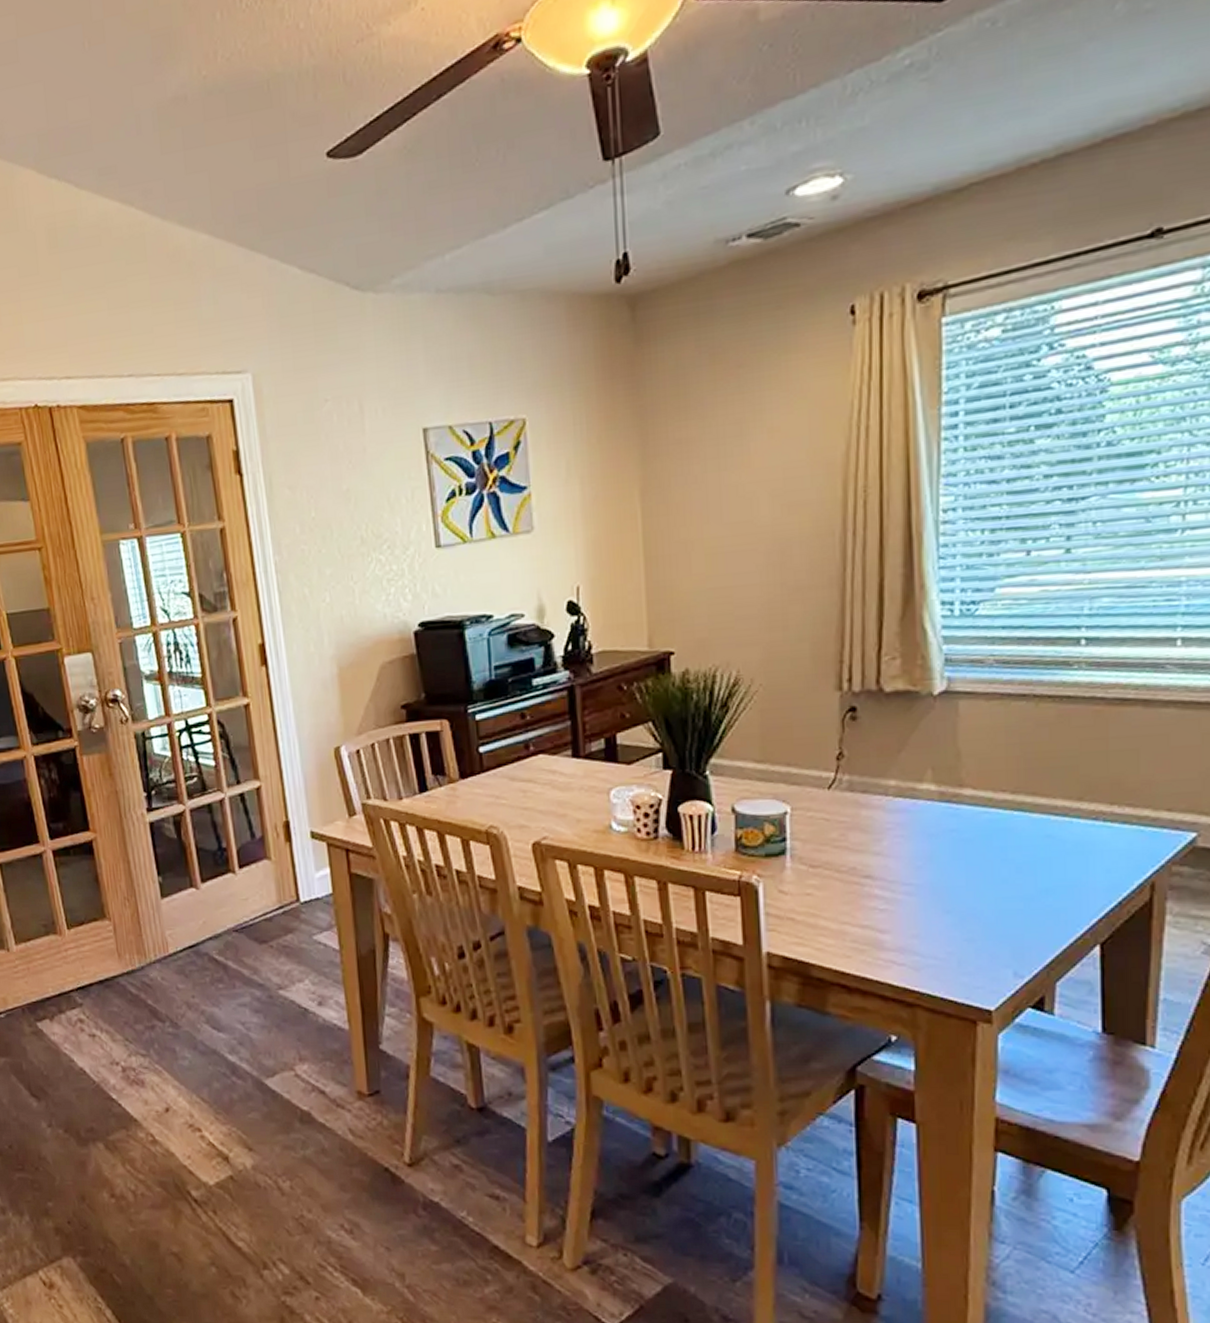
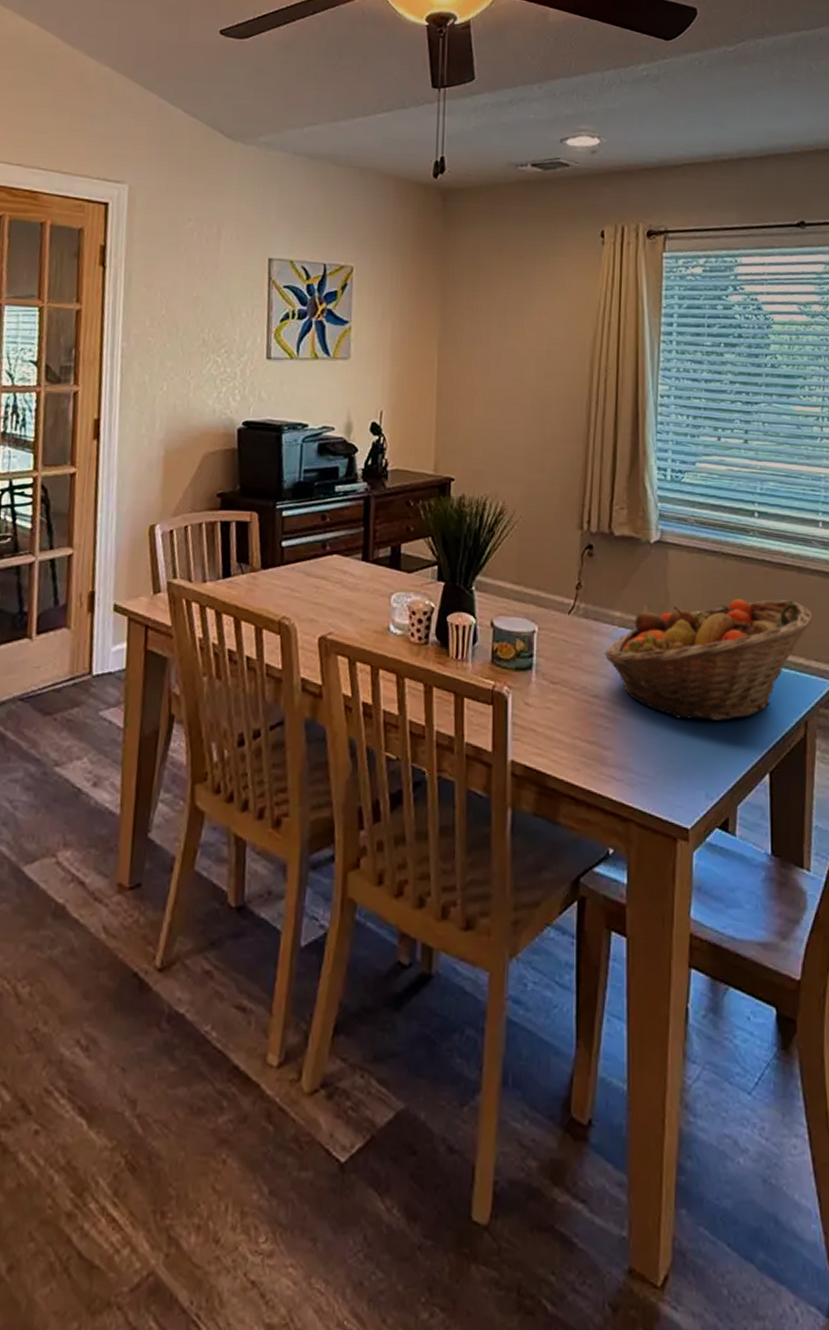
fruit basket: none [876,741,1165,893] -> present [604,599,813,721]

